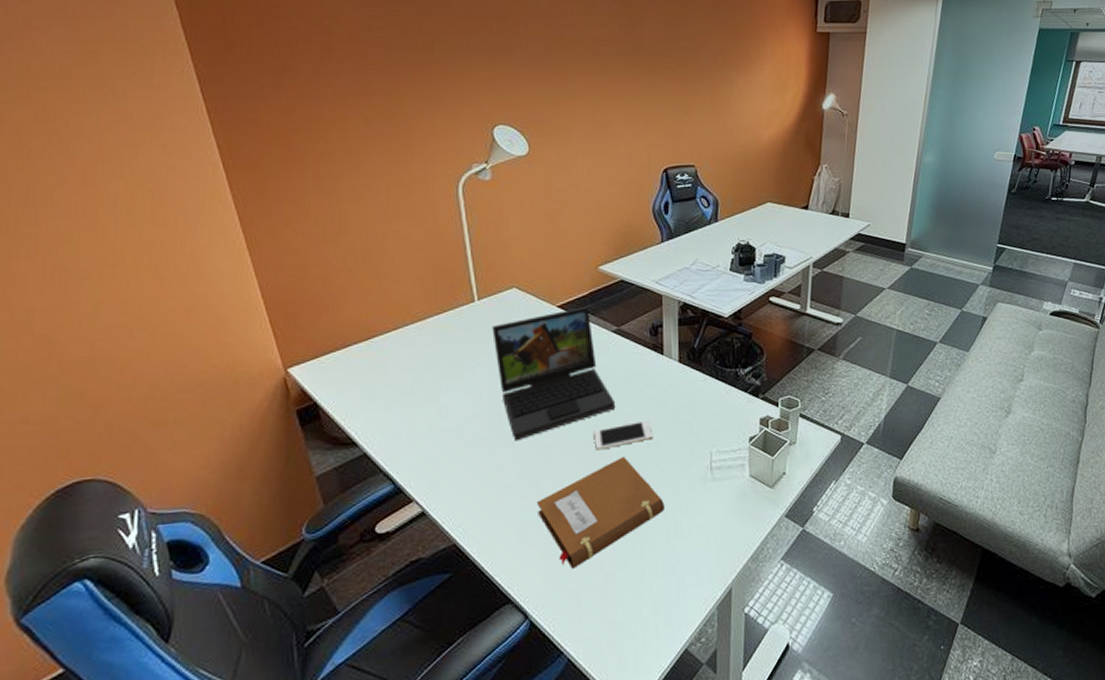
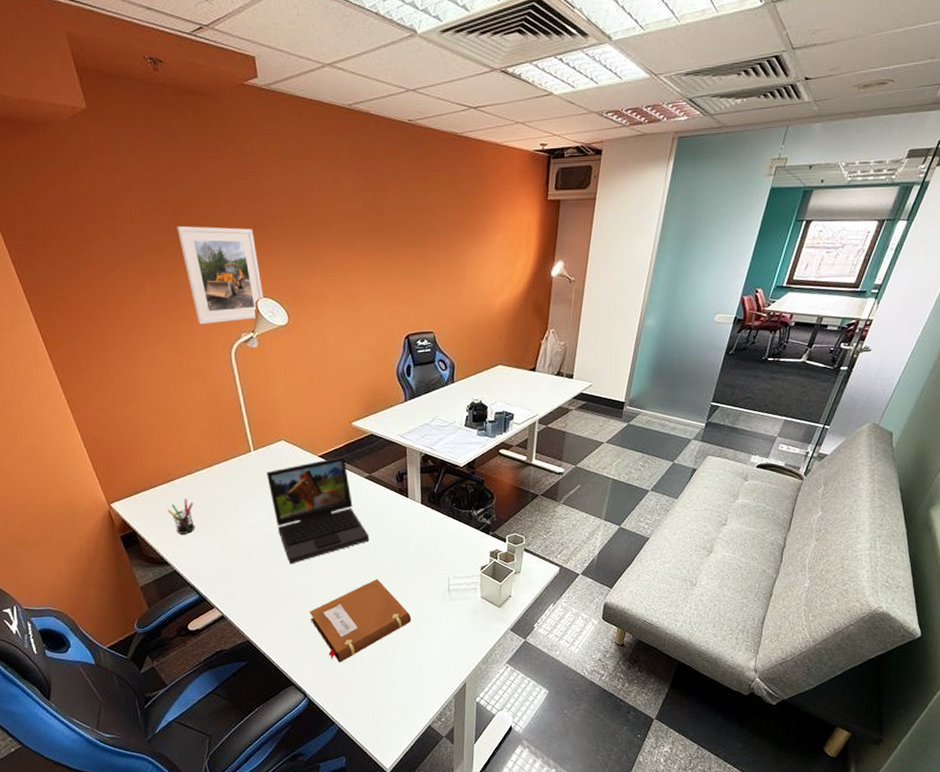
pen holder: none [362,361,397,406] -> present [167,499,195,534]
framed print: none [404,45,501,154] -> present [176,225,264,325]
cell phone: present [595,419,652,451] -> none [353,550,400,574]

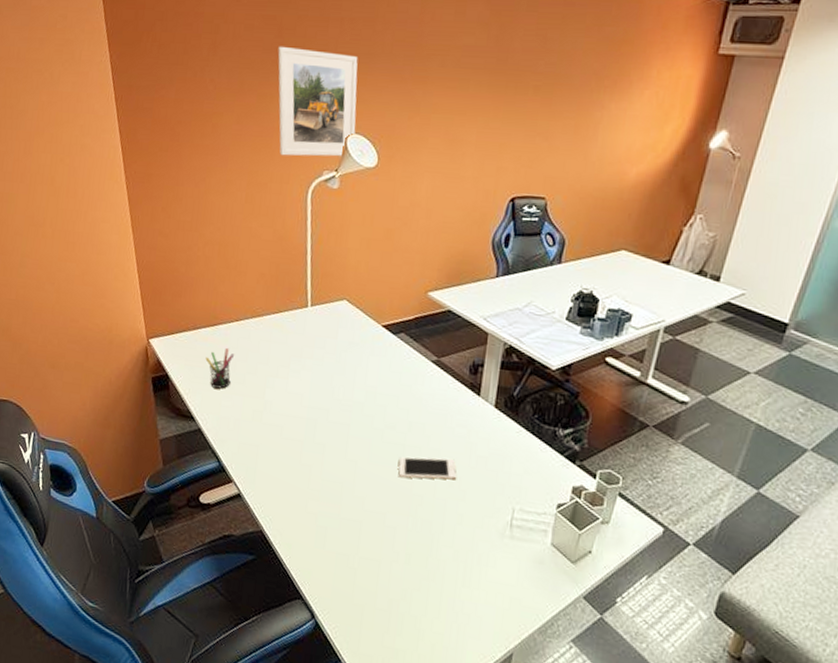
laptop: present [266,456,370,565] -> none [319,330,425,450]
notebook: present [309,578,412,663] -> none [336,489,458,586]
cell phone: none [353,550,400,574] -> present [398,456,456,480]

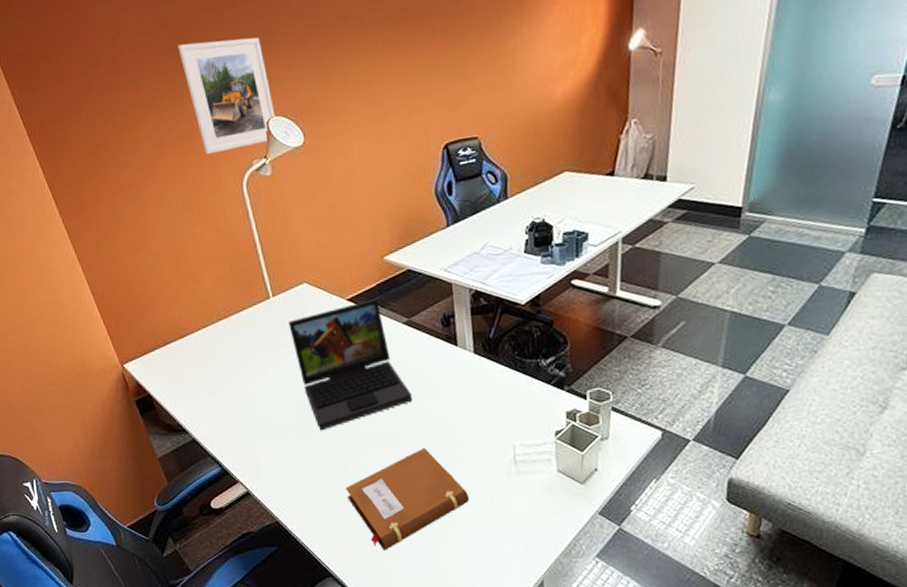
pen holder: present [205,348,235,389] -> none [183,356,213,397]
laptop: none [319,330,425,450] -> present [288,299,413,431]
notebook: none [336,489,458,586] -> present [345,447,470,550]
cell phone: present [398,456,456,480] -> none [394,412,452,441]

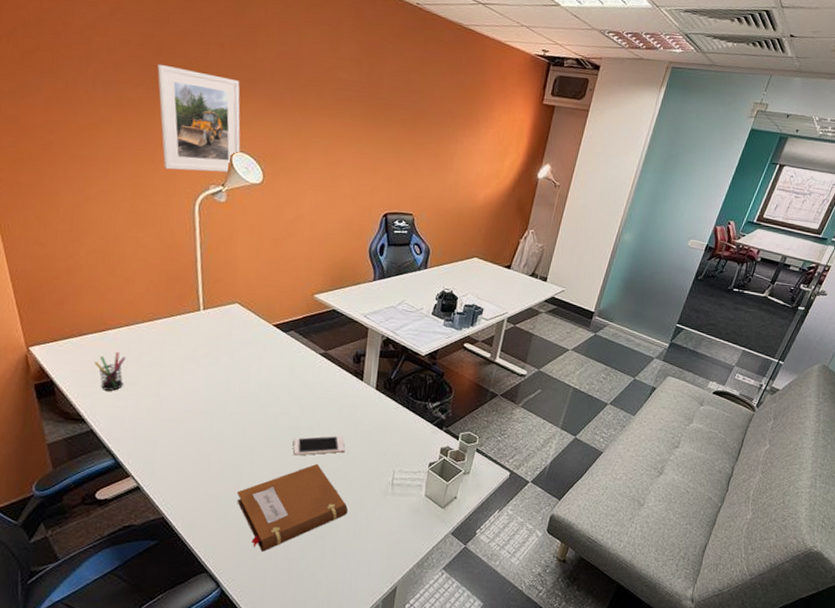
pen holder: none [183,356,213,397] -> present [94,352,127,391]
laptop: present [288,299,413,431] -> none [213,328,316,438]
cell phone: none [394,412,452,441] -> present [293,435,345,456]

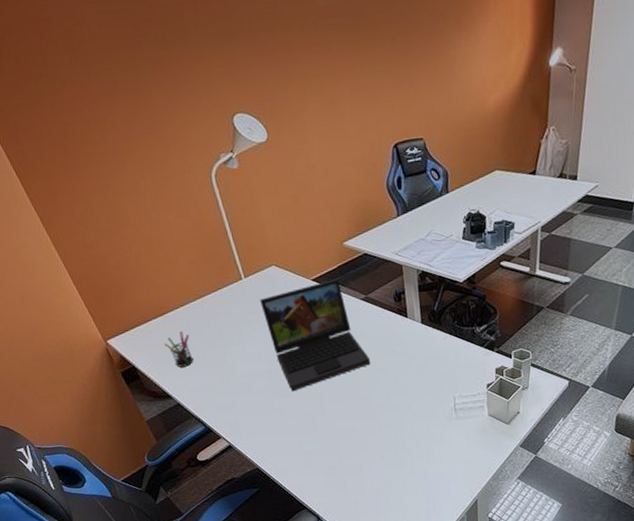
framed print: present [157,63,241,172] -> none [139,36,239,148]
laptop: none [213,328,316,438] -> present [260,279,371,392]
notebook: present [236,463,349,552] -> none [315,401,419,485]
cell phone: present [293,435,345,456] -> none [355,372,404,398]

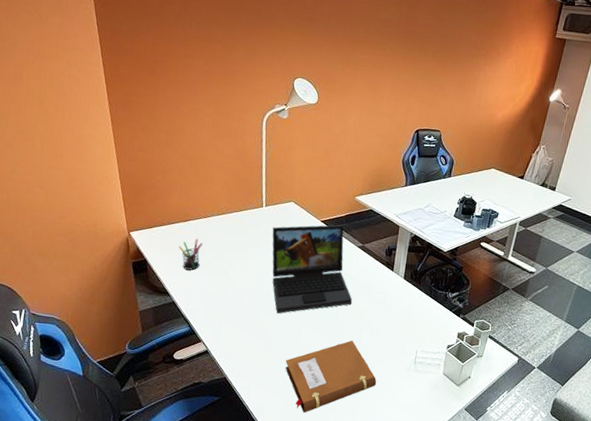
notebook: none [315,401,419,485] -> present [285,340,377,413]

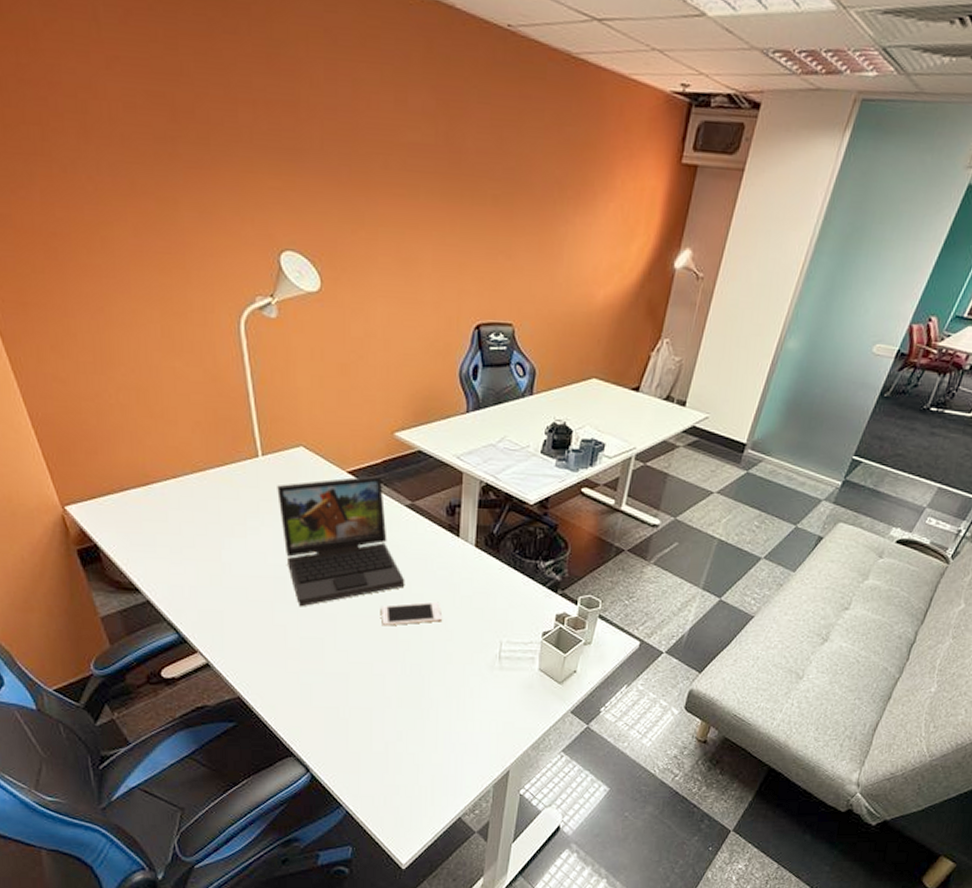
pen holder: present [179,239,204,270] -> none [142,510,178,555]
notebook: present [285,340,377,413] -> none [320,634,450,734]
cell phone: none [333,316,376,333] -> present [381,601,441,626]

